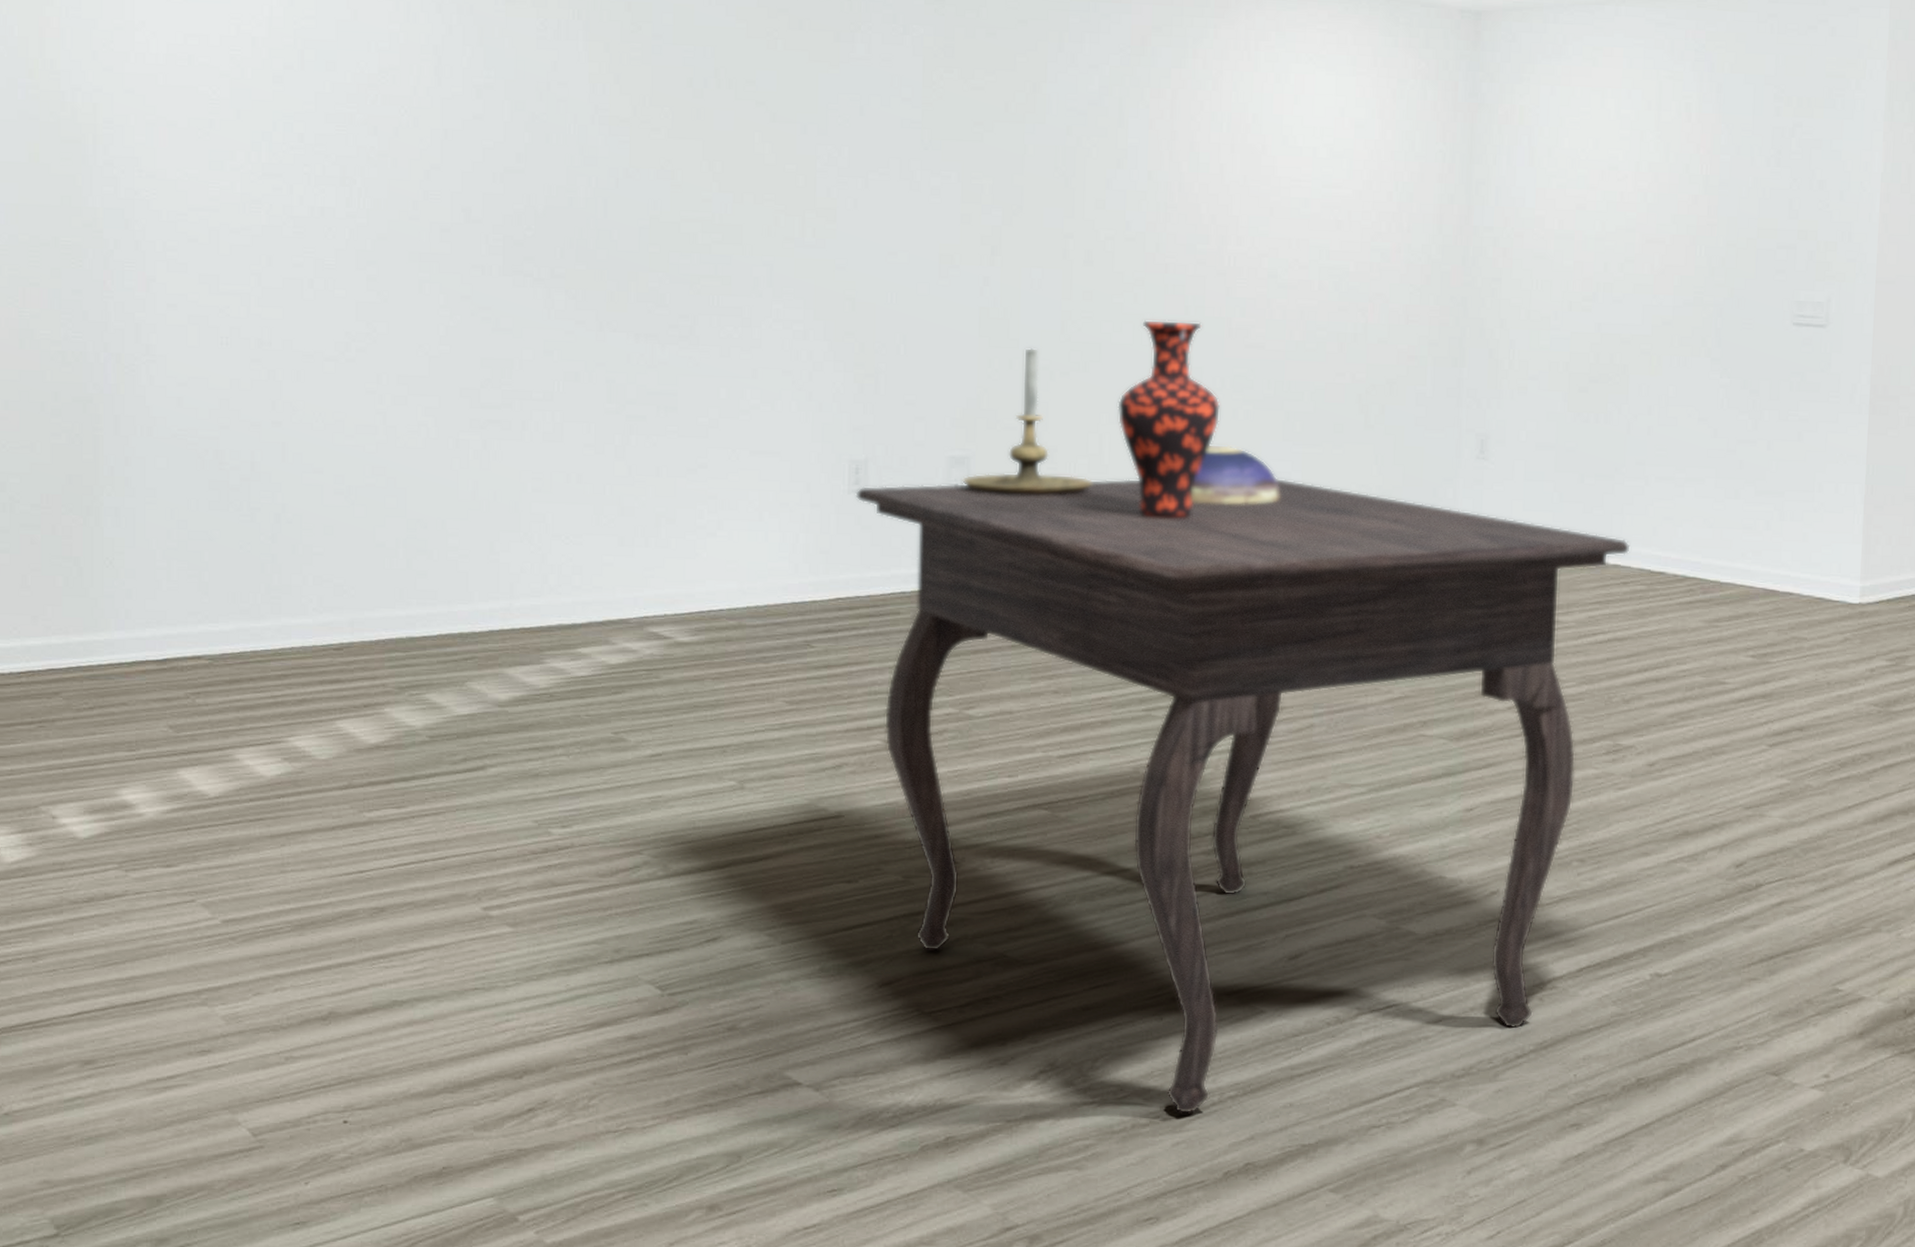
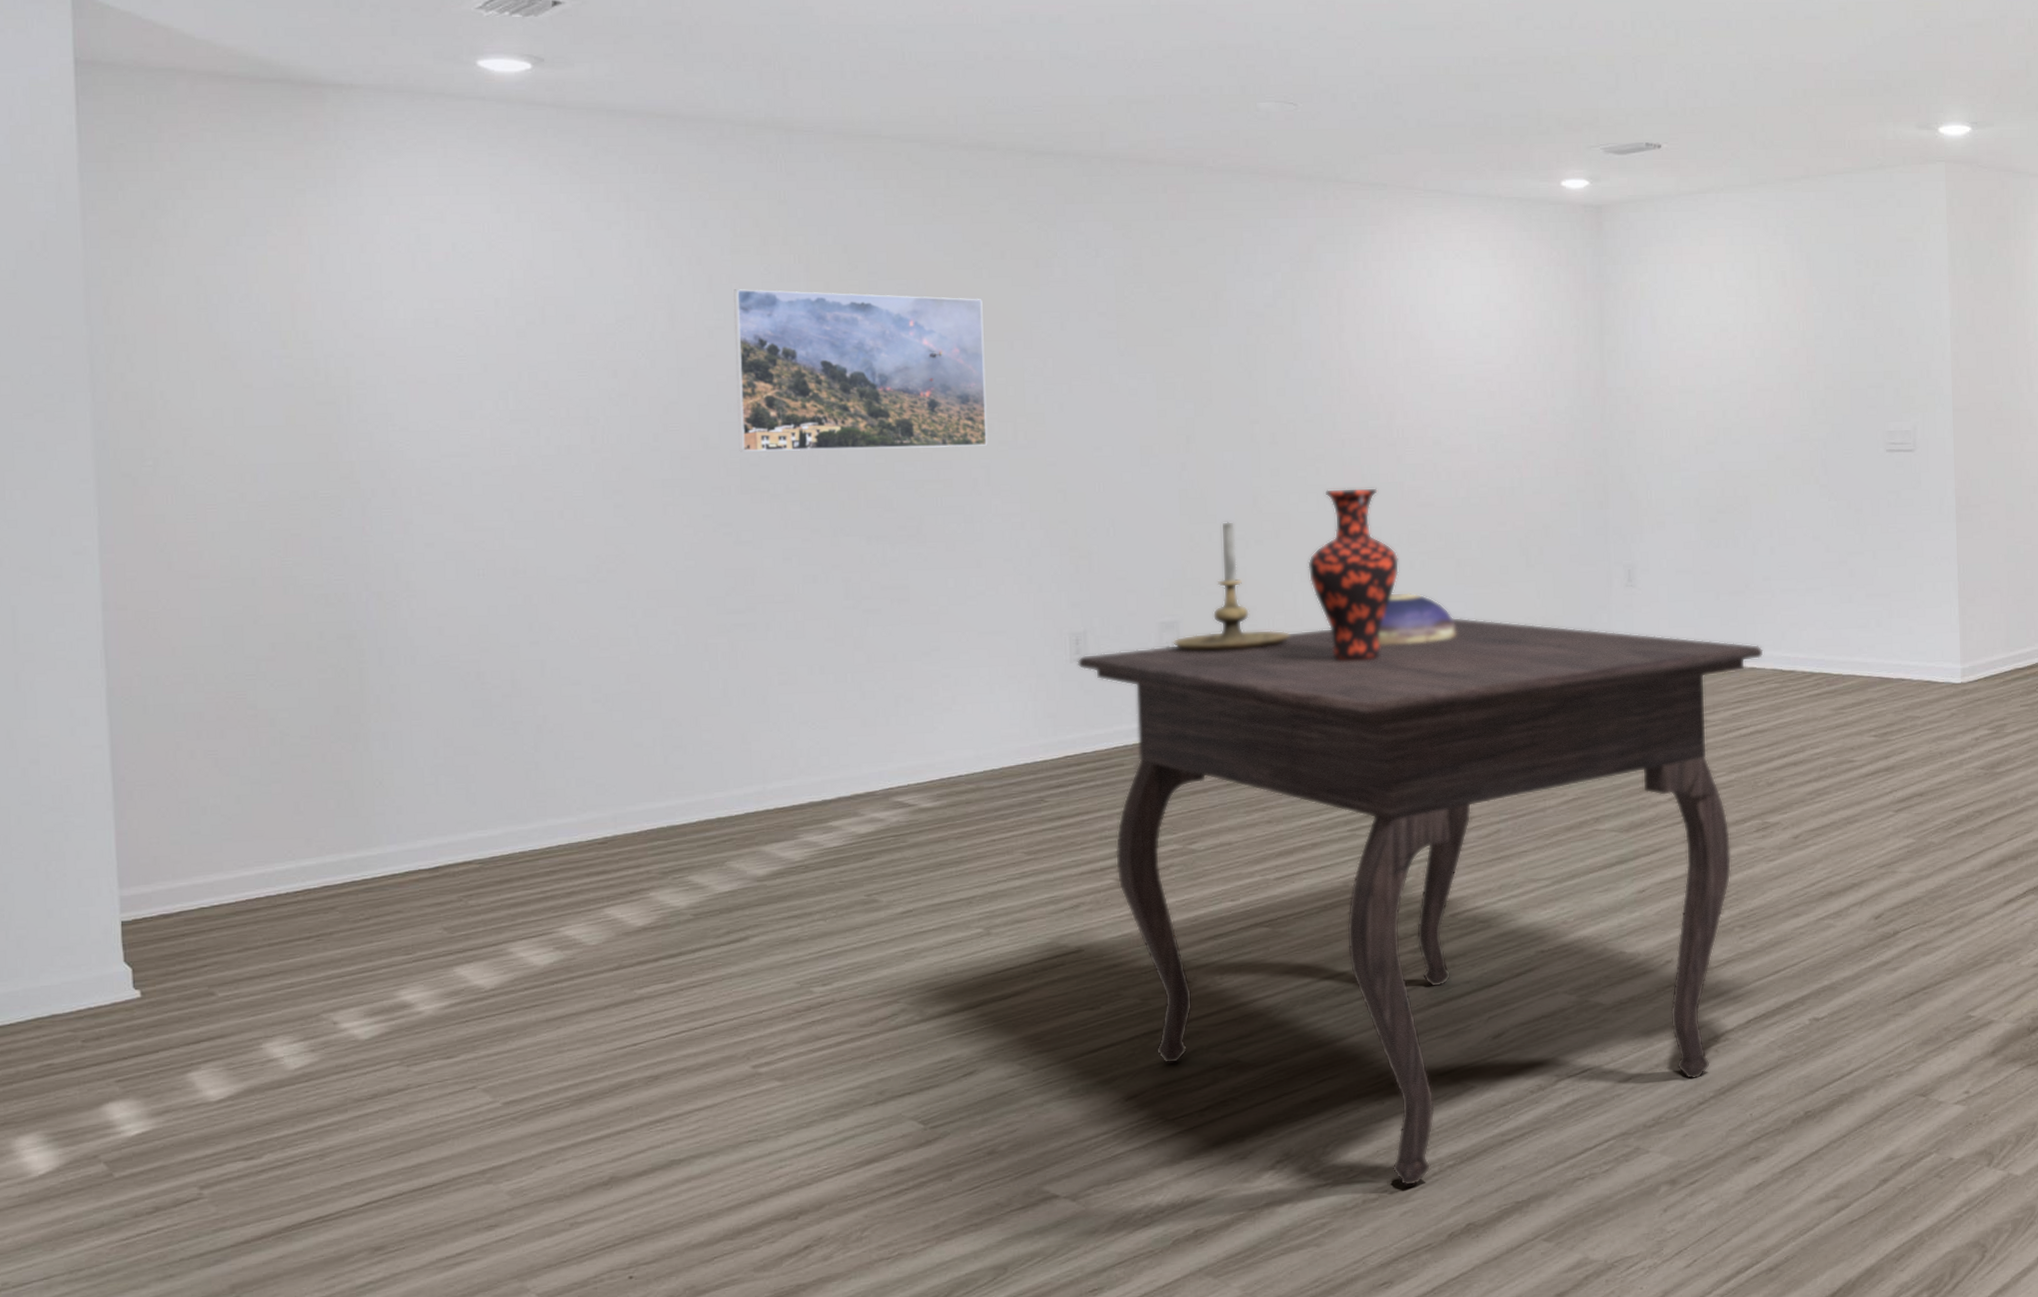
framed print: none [503,44,775,241] -> present [734,289,988,452]

